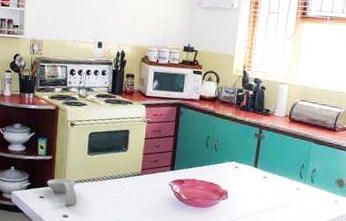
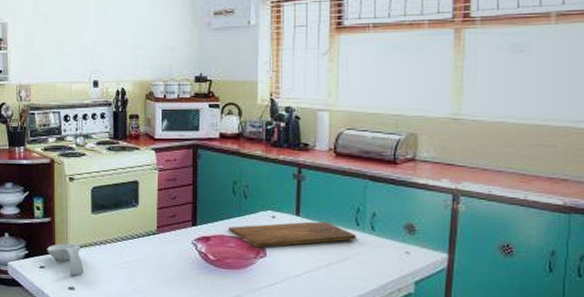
cutting board: none [200,172,299,192] -> present [228,221,356,248]

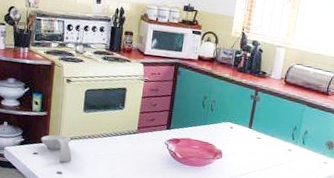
cutting board: present [228,221,356,248] -> none [195,132,291,151]

